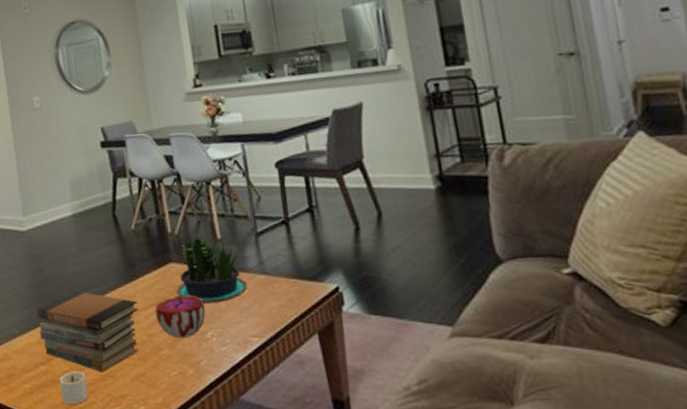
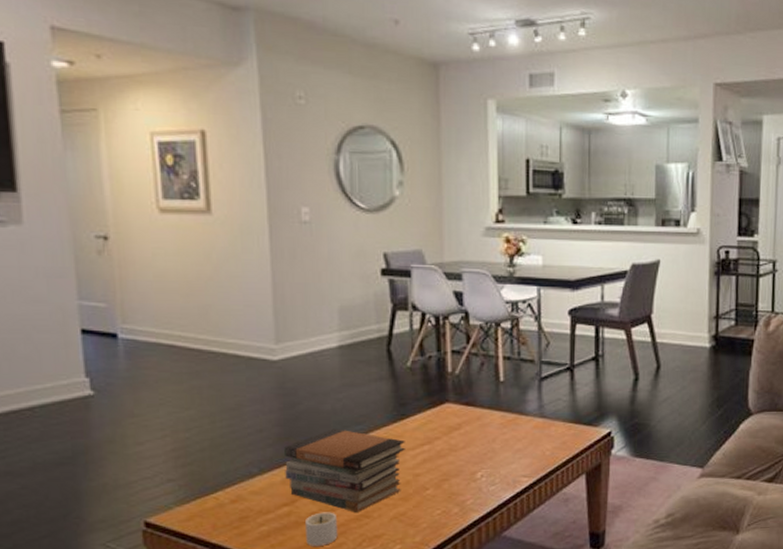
decorative bowl: present [155,295,206,339] -> none [423,436,478,479]
potted plant: present [175,237,248,303] -> none [449,379,525,444]

